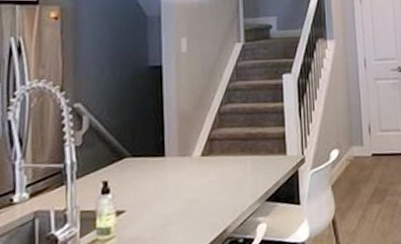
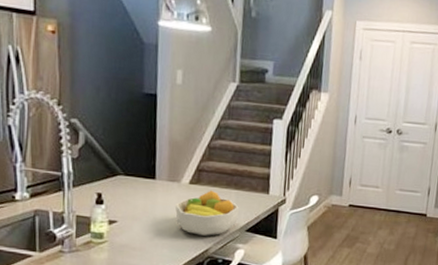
fruit bowl: none [187,159,256,214] -> present [174,190,239,236]

